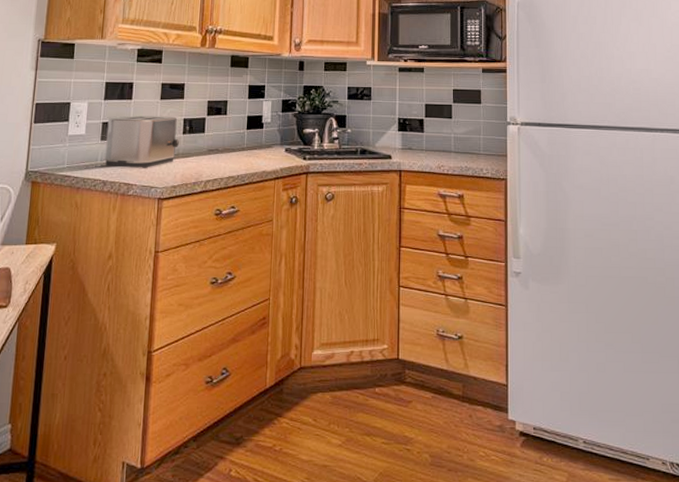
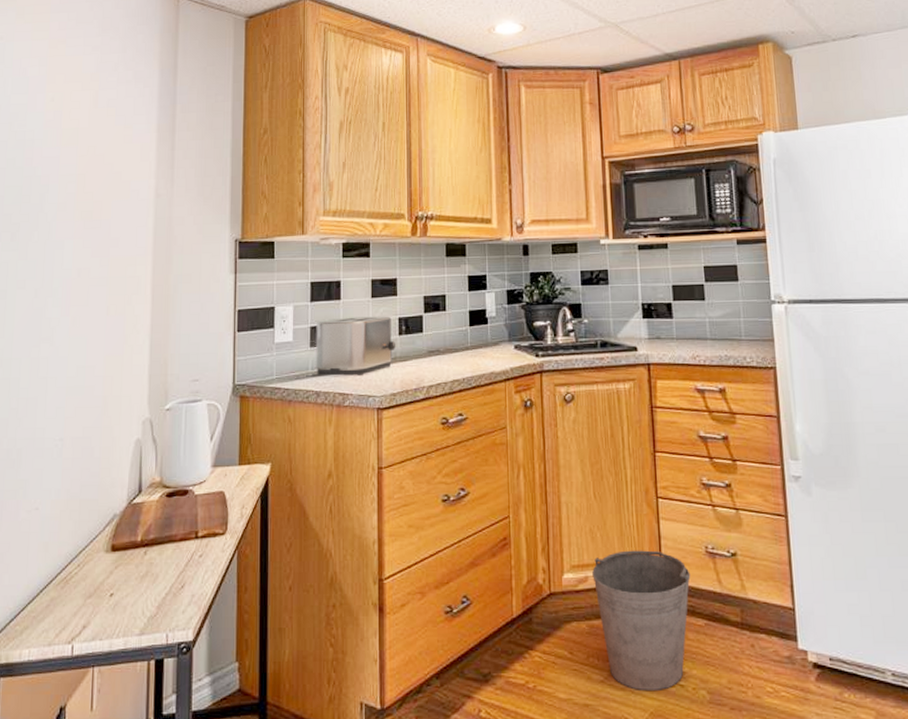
bucket: none [338,331,423,454] -> present [592,550,691,690]

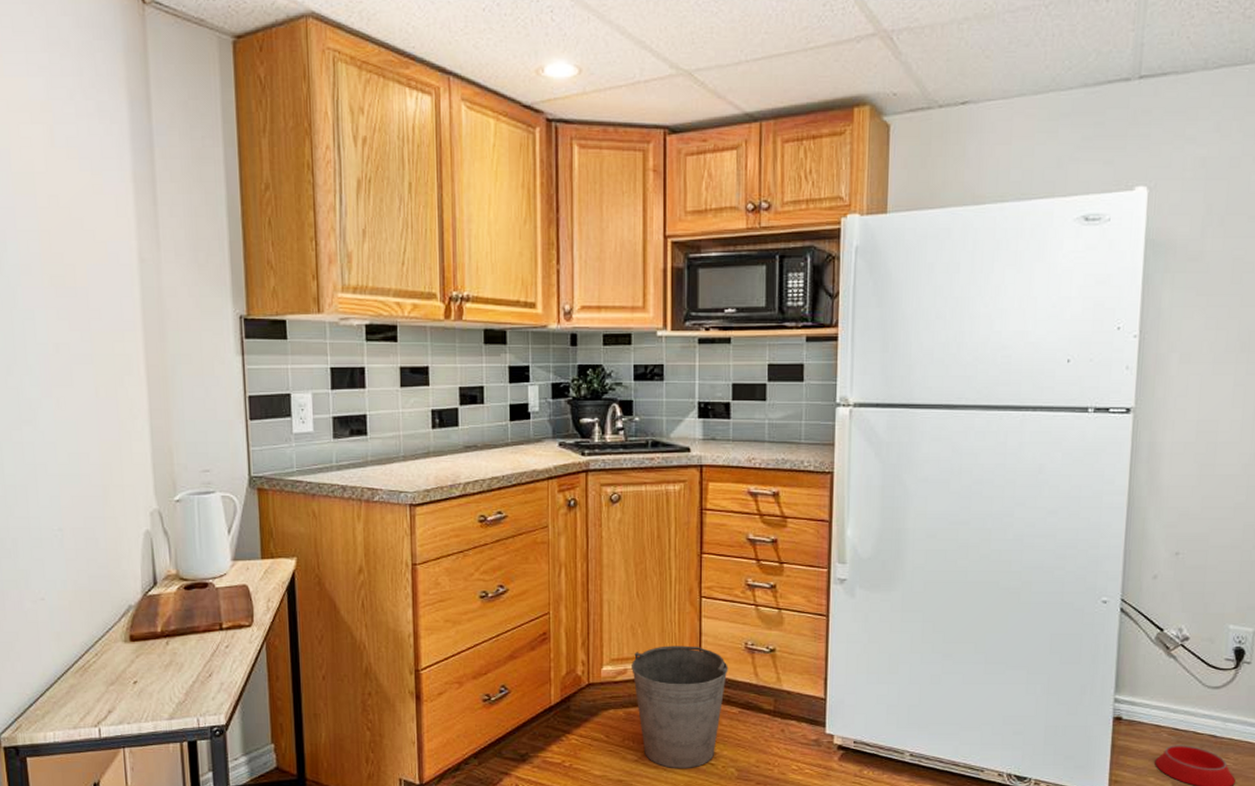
toaster: present [316,316,395,376] -> none [338,407,428,470]

